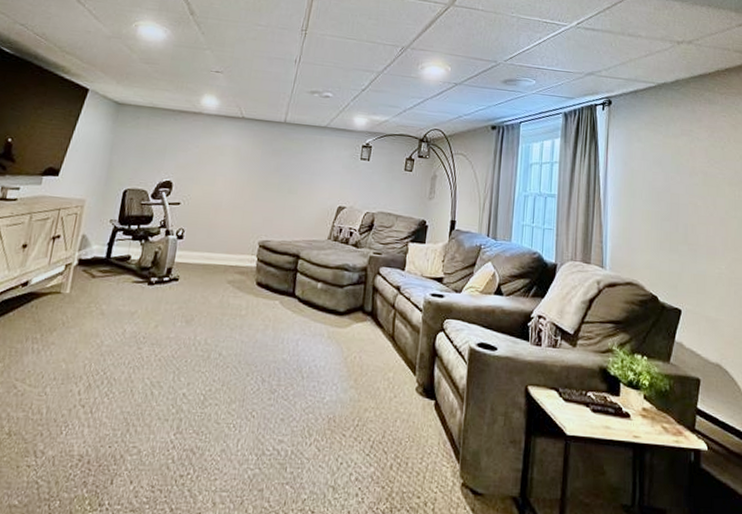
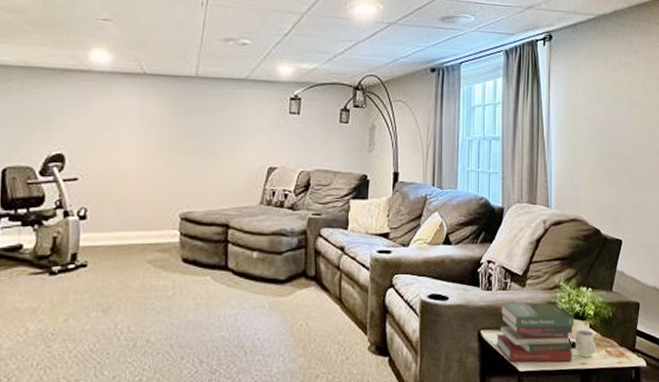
books: none [543,361,627,434] -> present [496,303,574,363]
mug: none [627,399,650,431] -> present [574,329,596,358]

